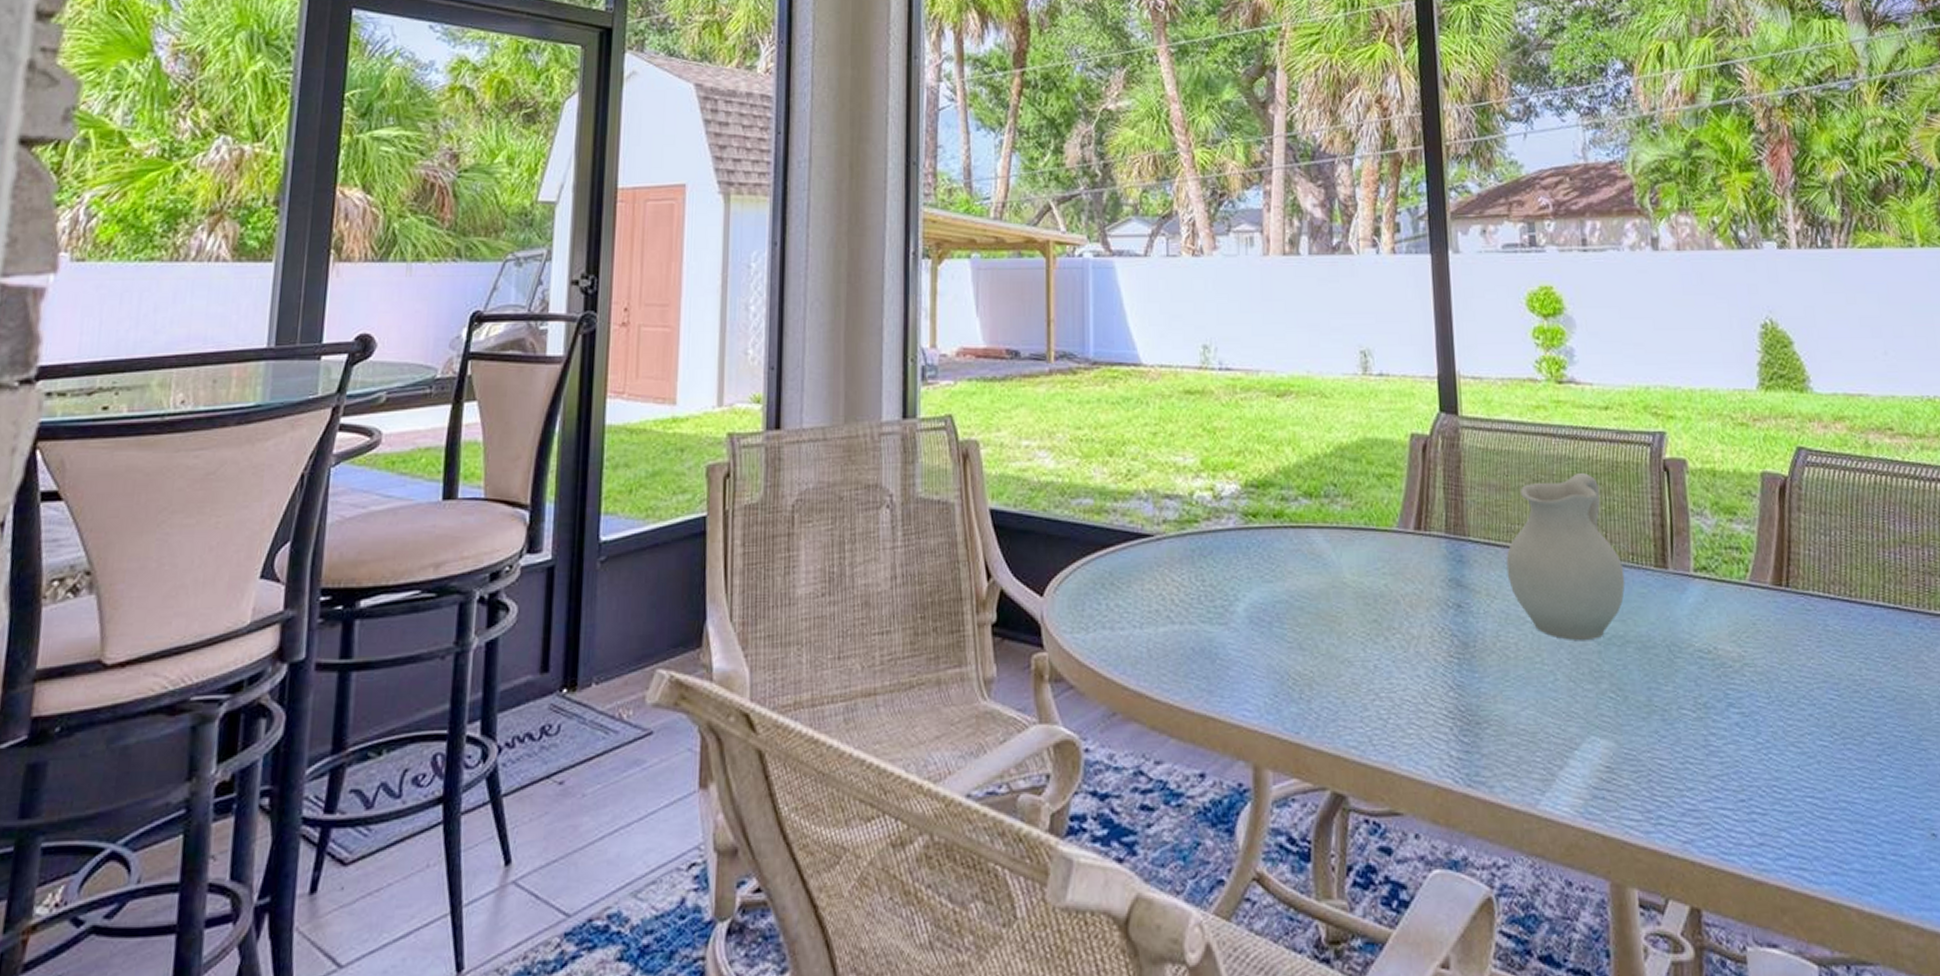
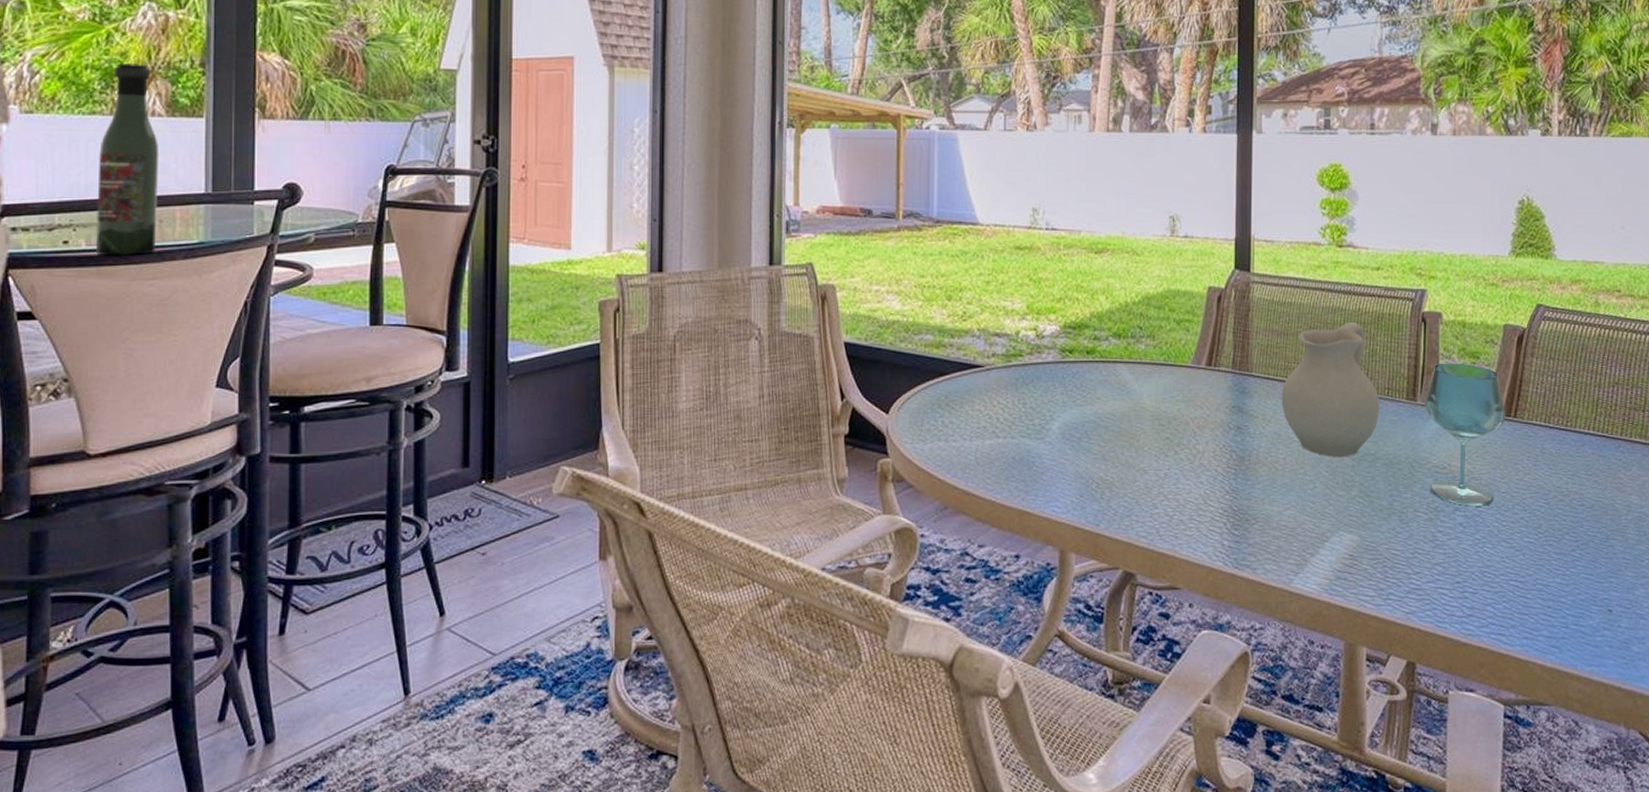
beer bottle: none [137,203,220,422] -> present [95,63,160,255]
wine glass: none [1677,520,1776,701] -> present [1424,363,1505,507]

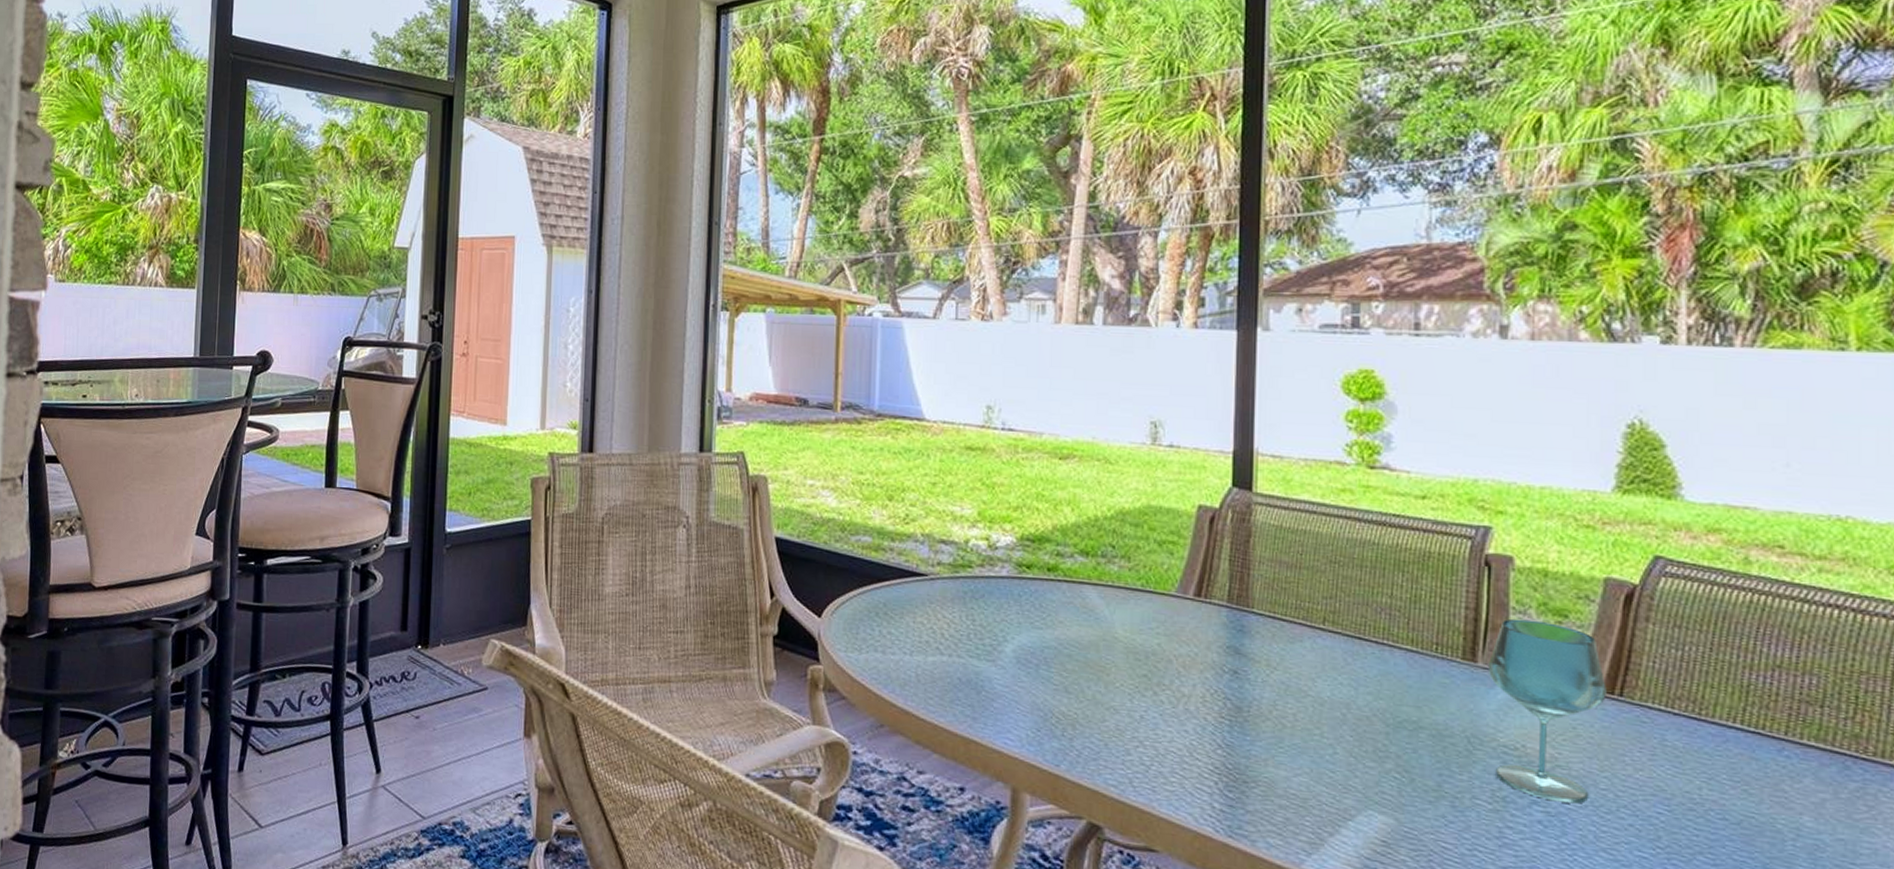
beer bottle: present [95,63,160,255] -> none [106,239,159,410]
pitcher: present [1281,322,1380,456] -> none [1291,559,1425,721]

